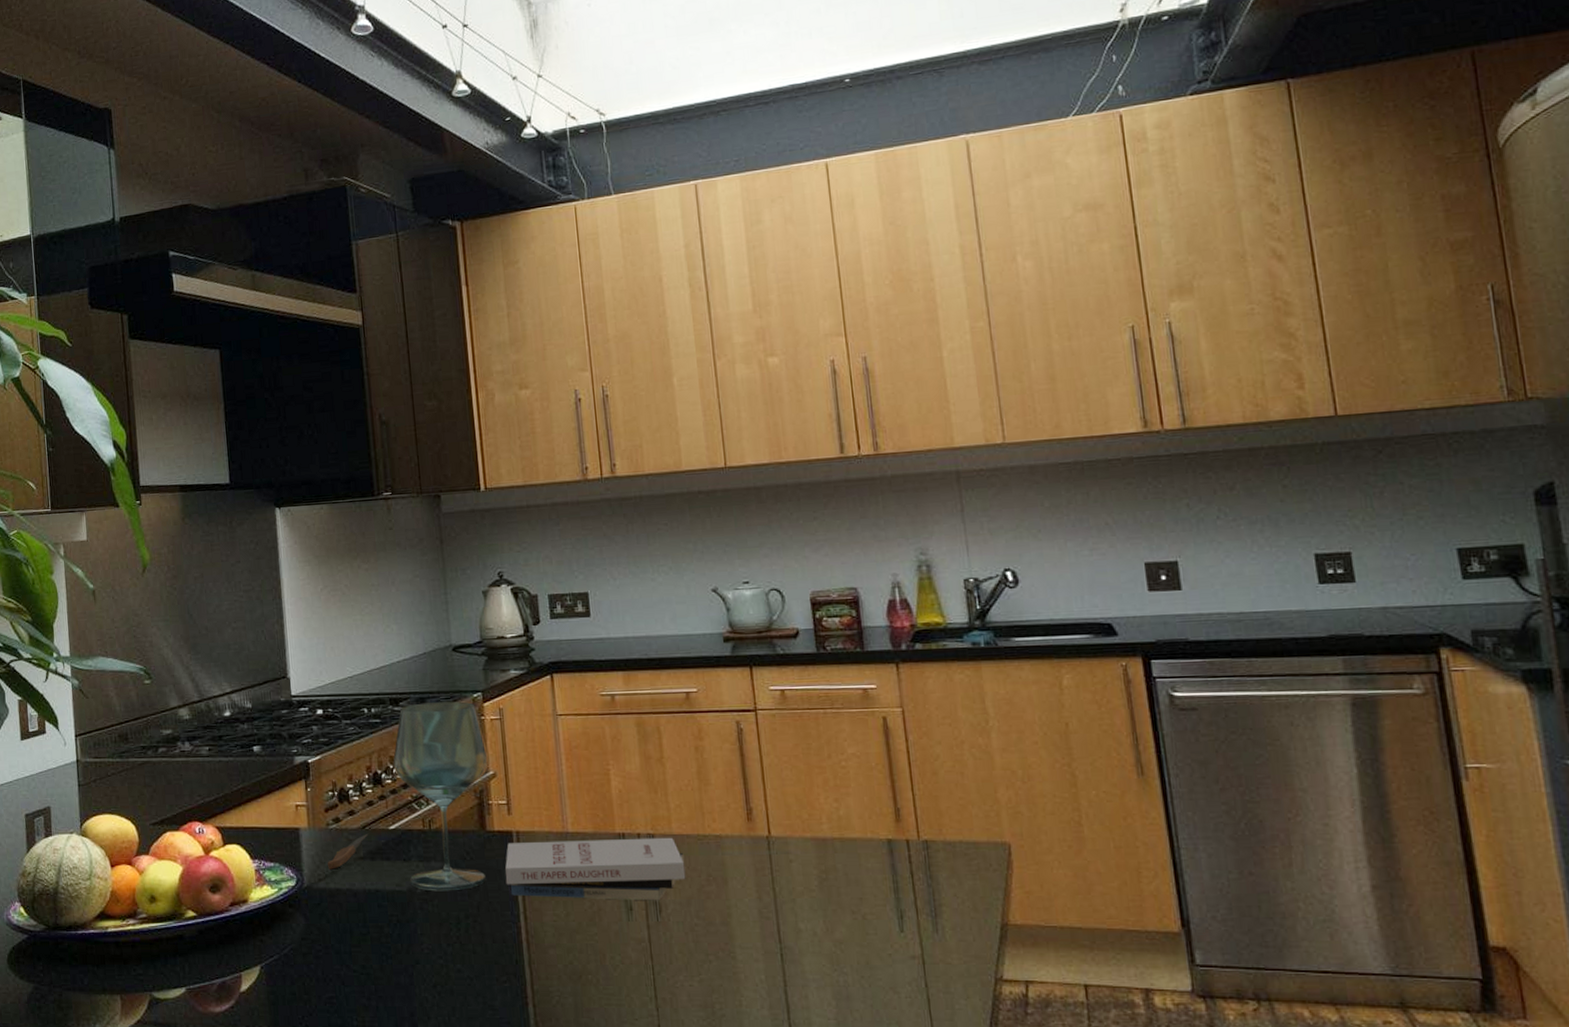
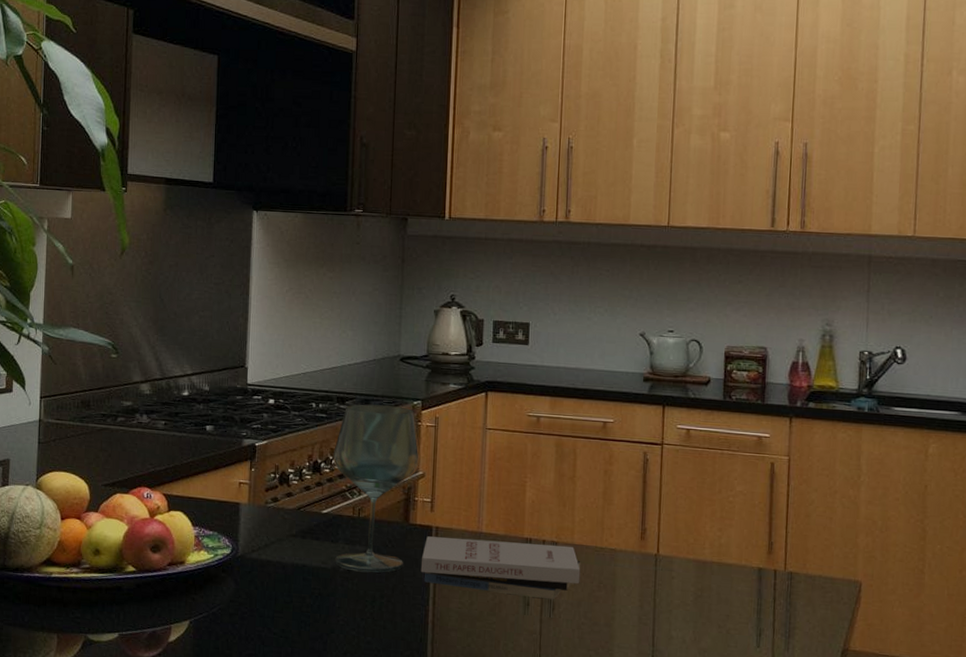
knife: present [327,833,369,870] -> none [261,514,303,543]

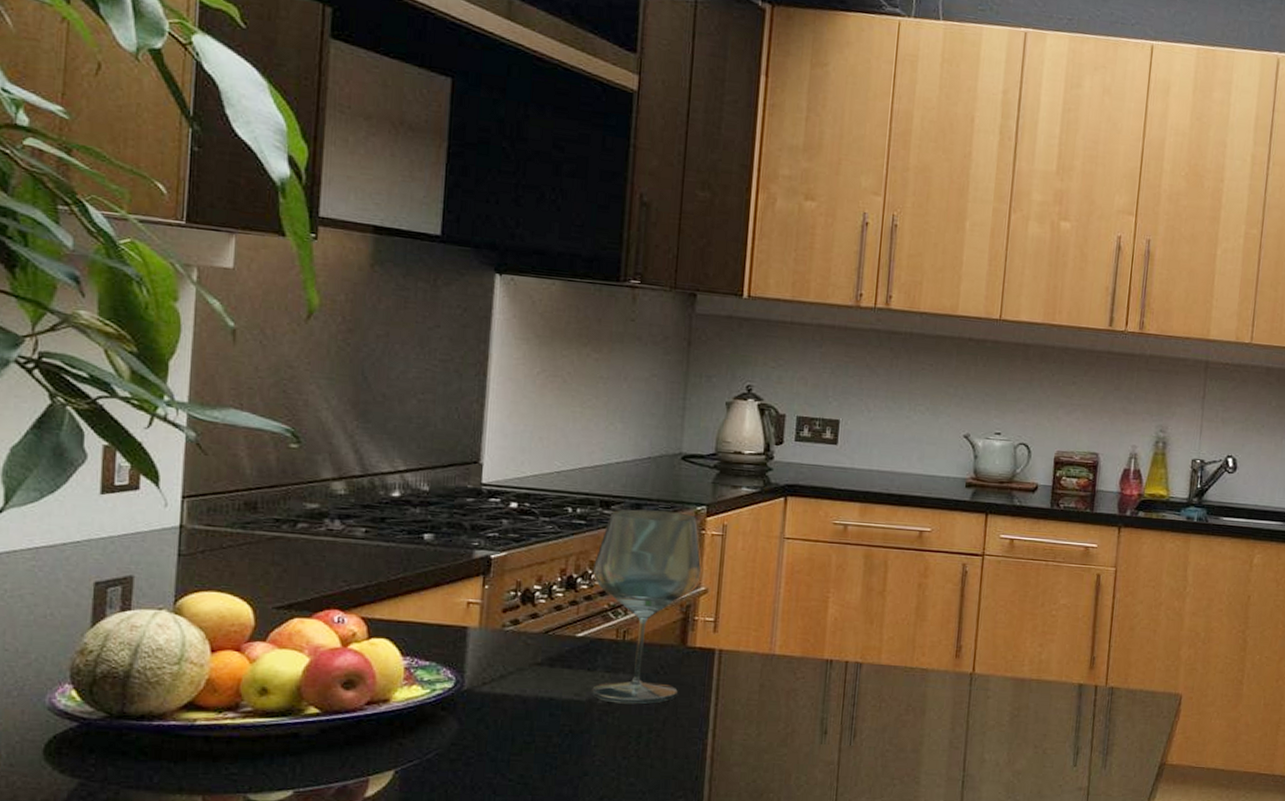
books: present [420,536,581,600] -> none [698,660,888,727]

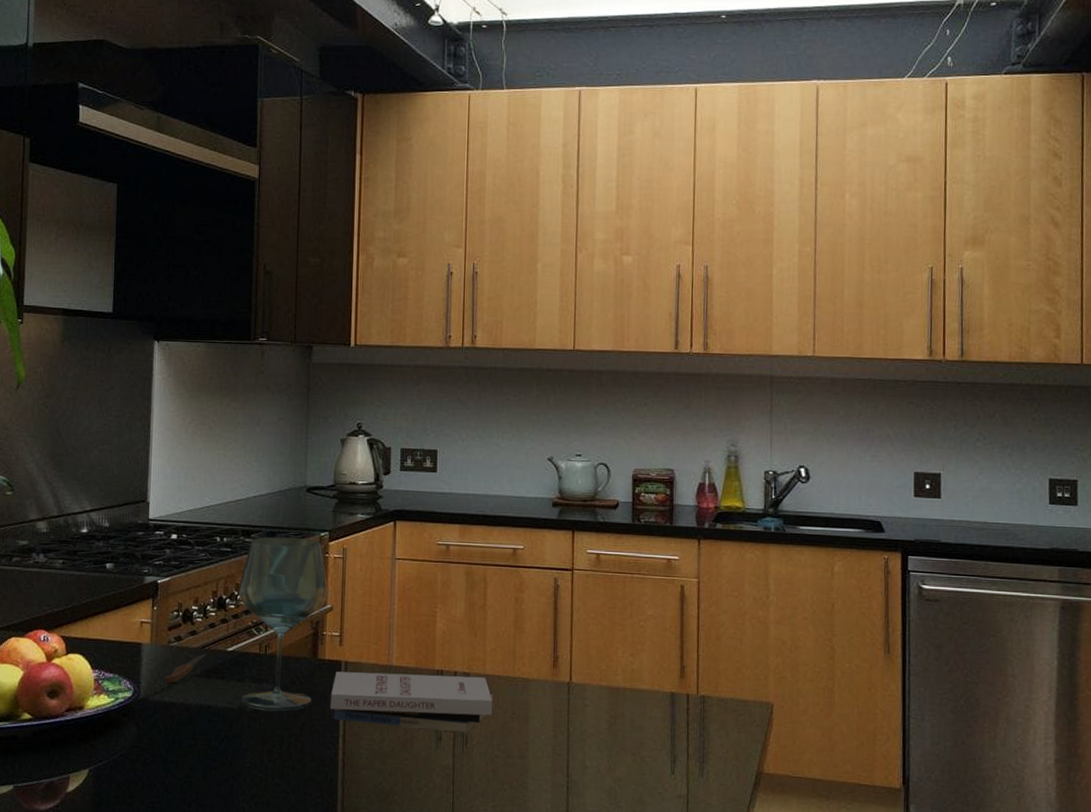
knife: none [495,638,551,674] -> present [164,653,207,684]
books: none [698,660,888,727] -> present [330,671,493,733]

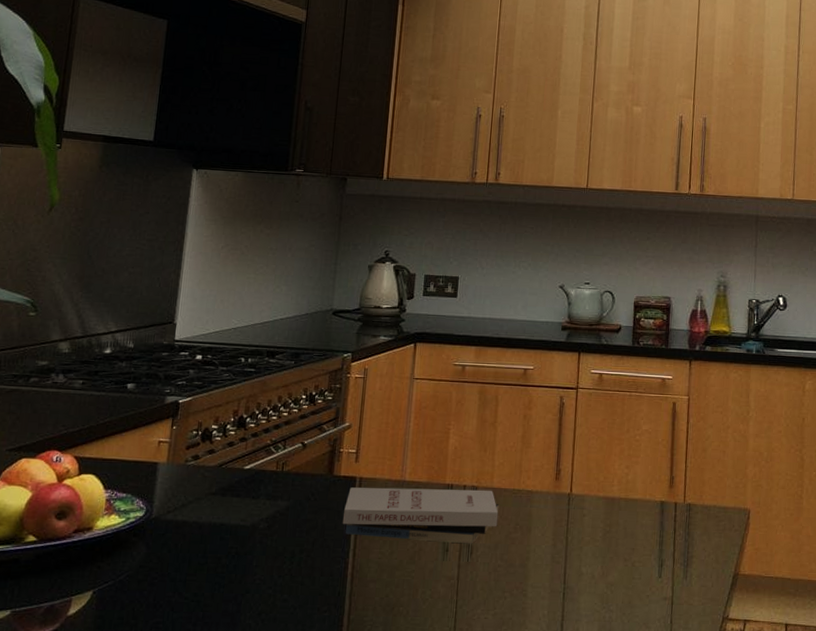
knife: present [164,653,207,684] -> none [178,471,224,503]
wine glass: present [239,537,328,712] -> none [255,357,348,528]

